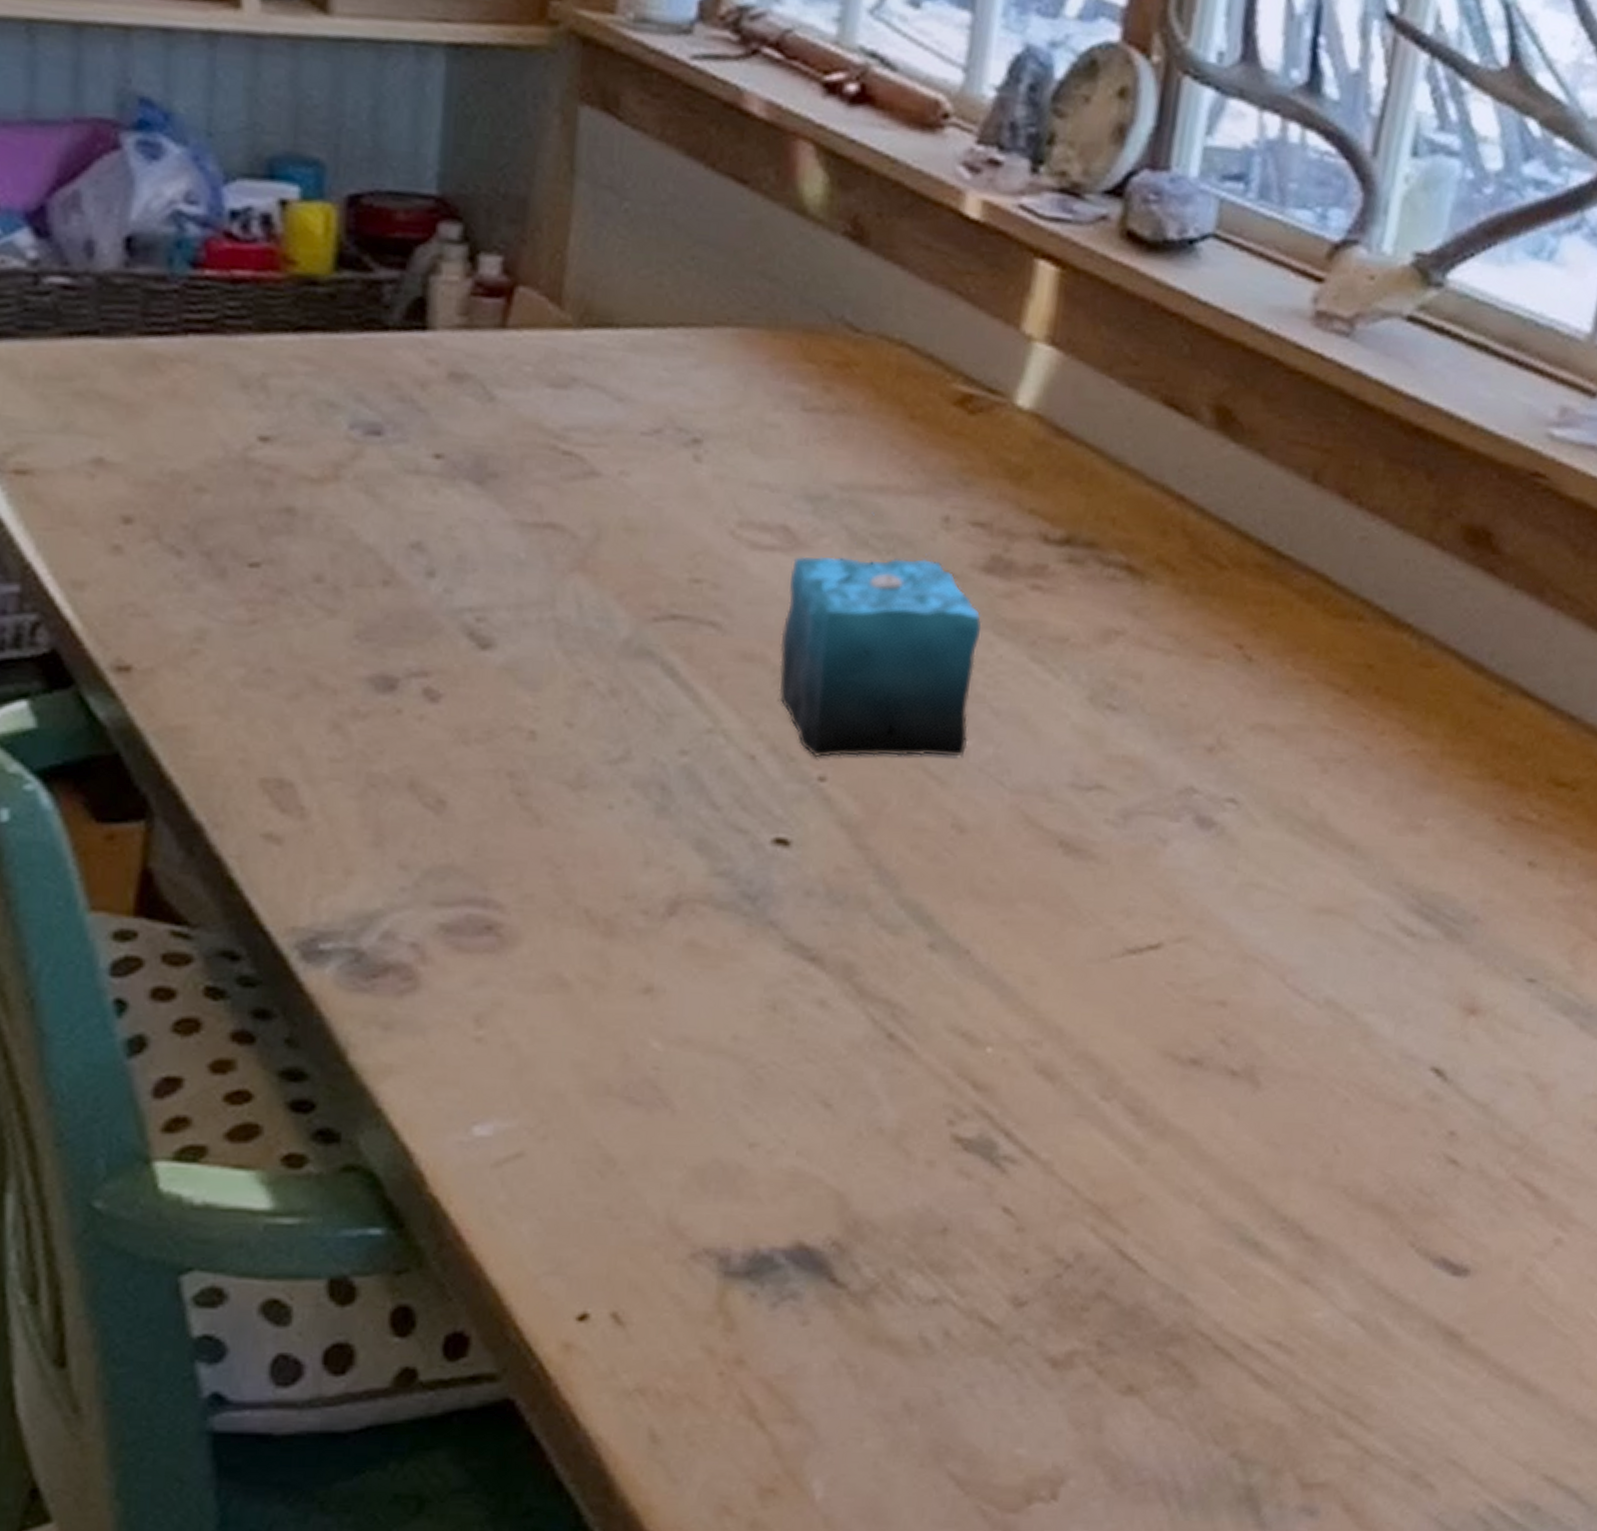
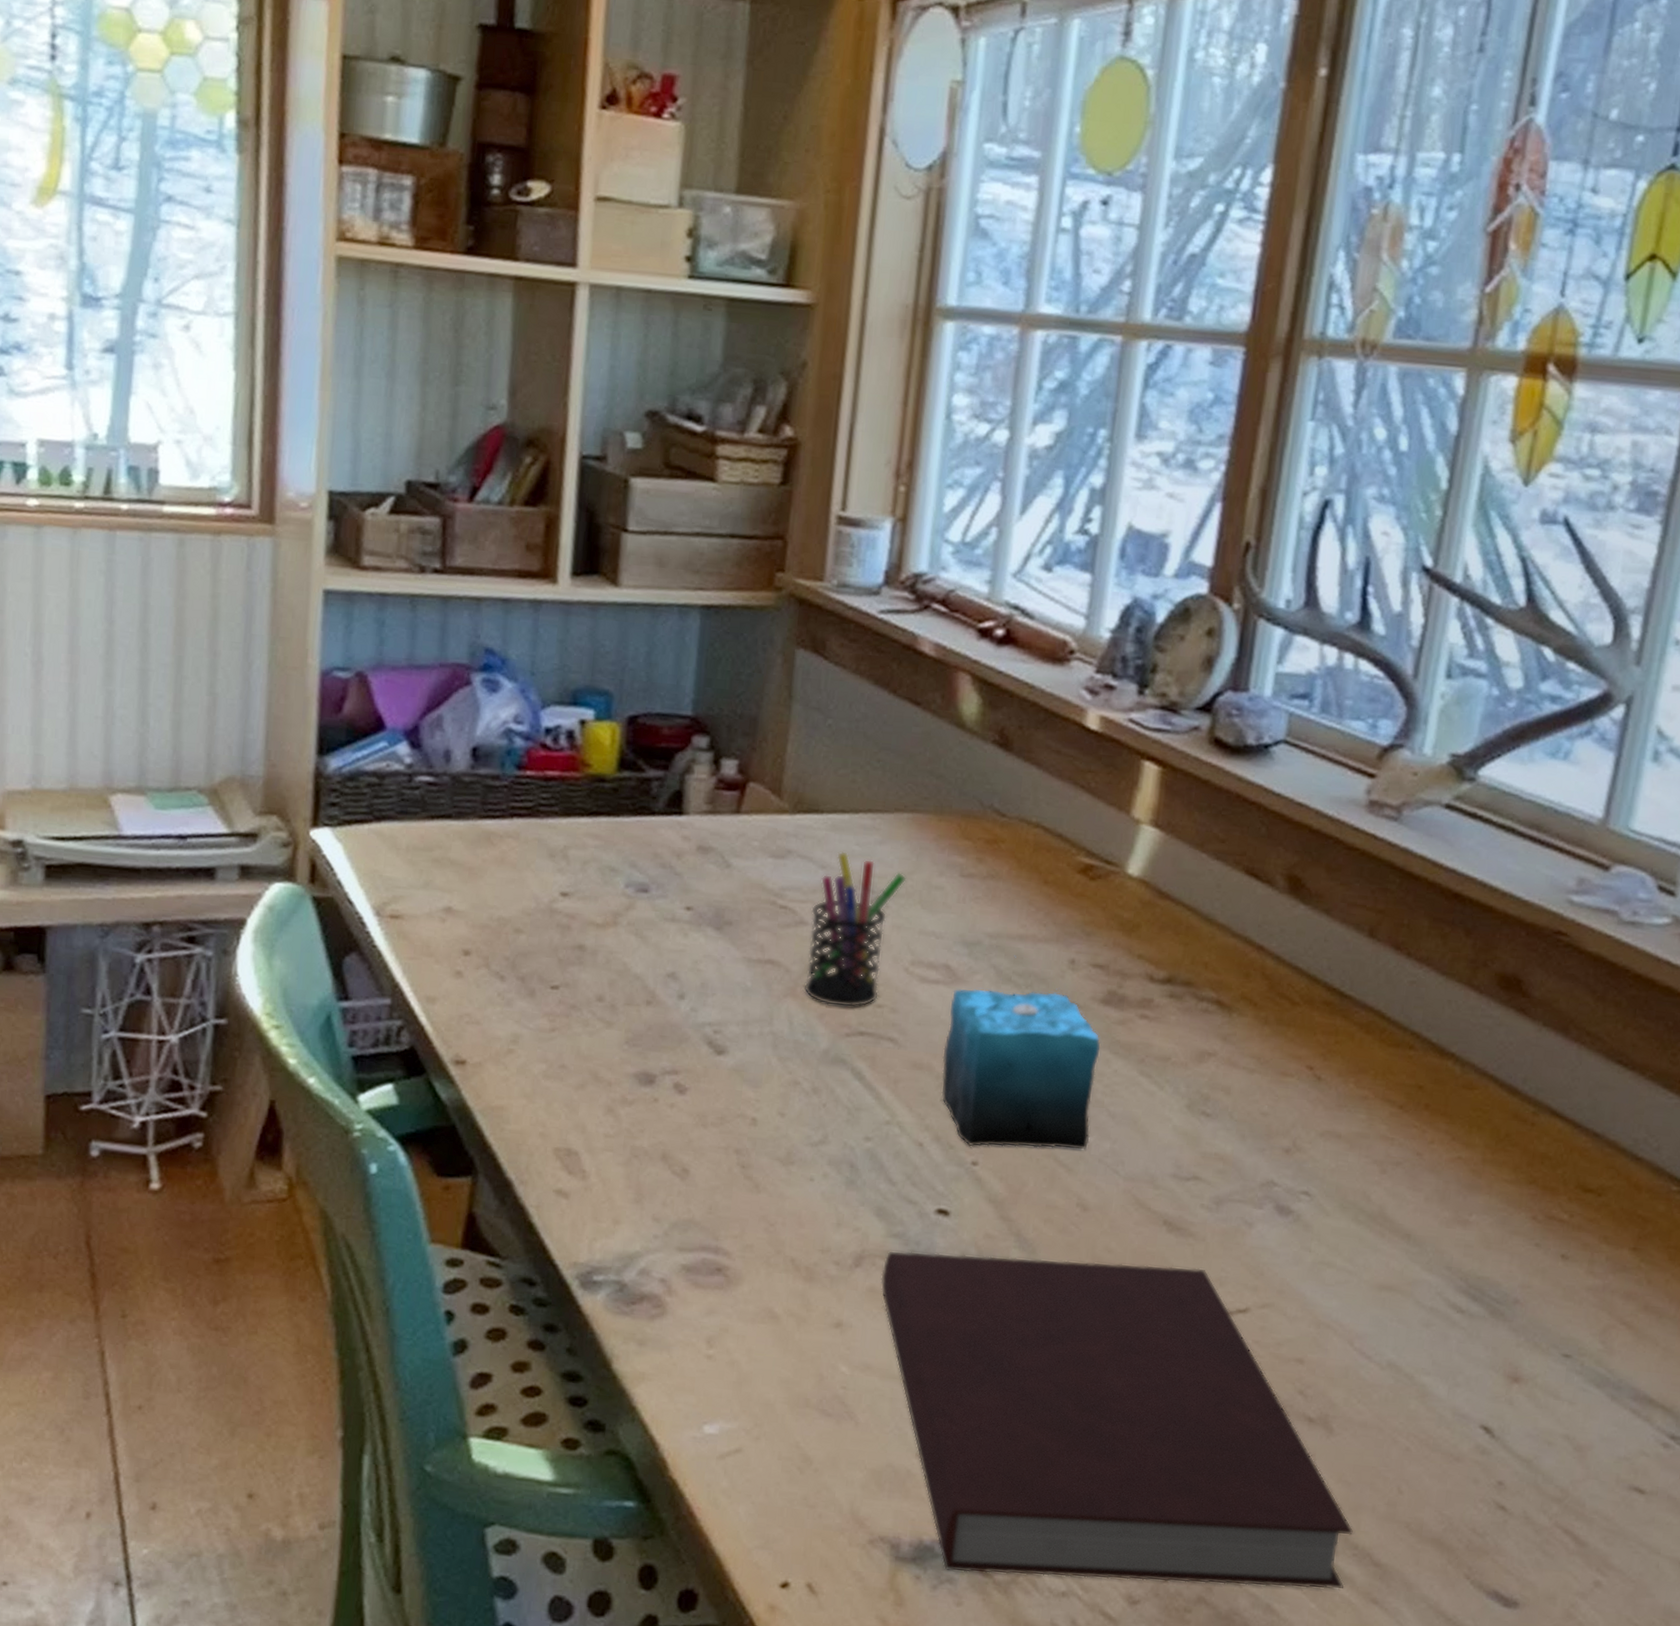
pen holder: none [596,378,732,584] -> present [804,851,907,1008]
notebook: none [702,893,1282,1285] -> present [880,1251,1353,1589]

